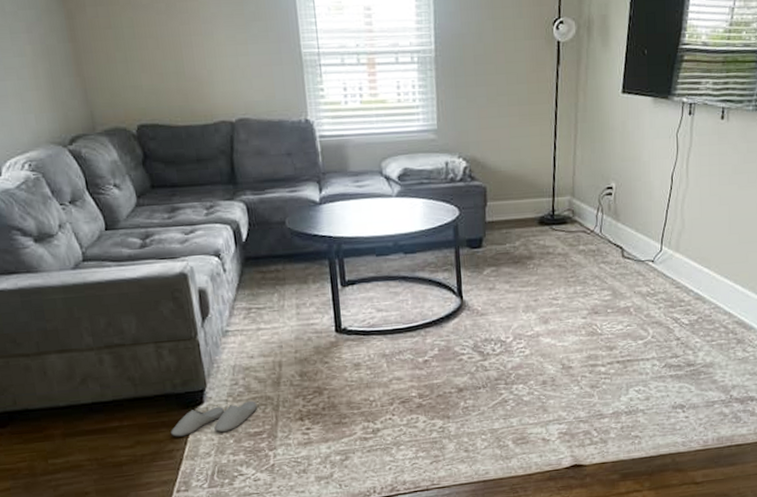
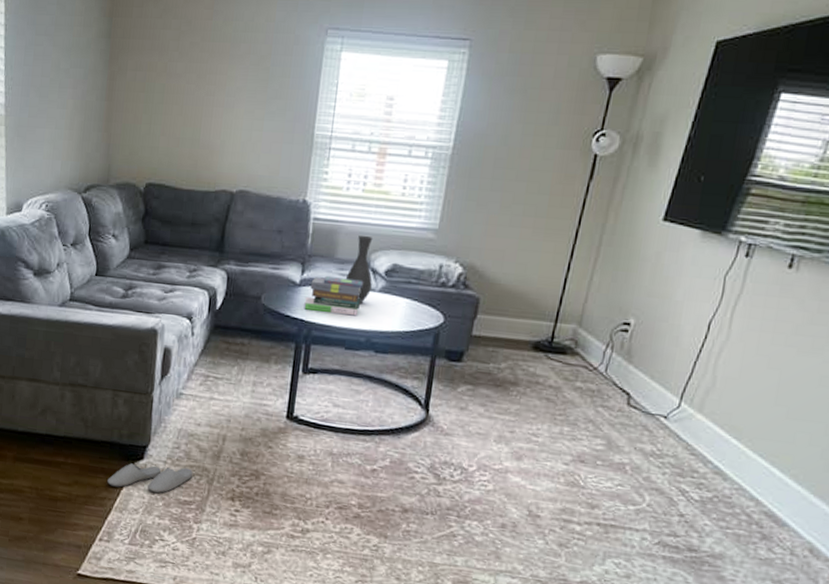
books: none [328,188,381,226] -> present [304,276,363,316]
vase: none [362,145,389,212] -> present [345,235,373,305]

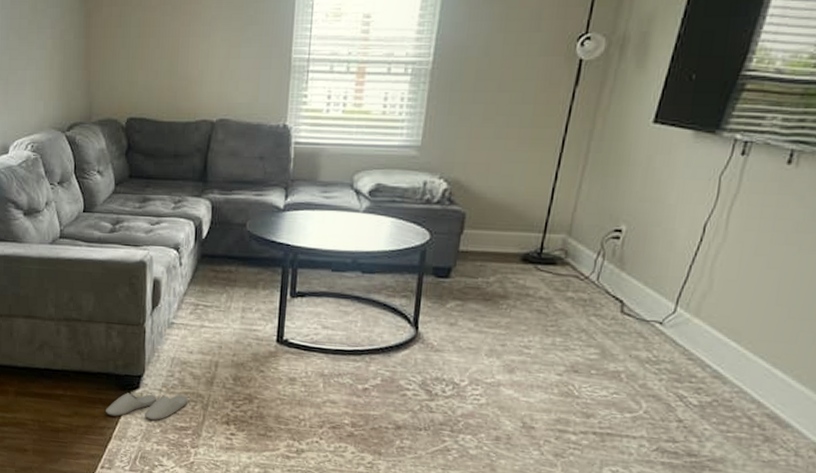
books: present [304,276,363,316] -> none [289,200,346,238]
vase: present [345,235,373,305] -> none [329,156,356,226]

